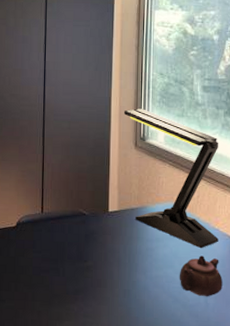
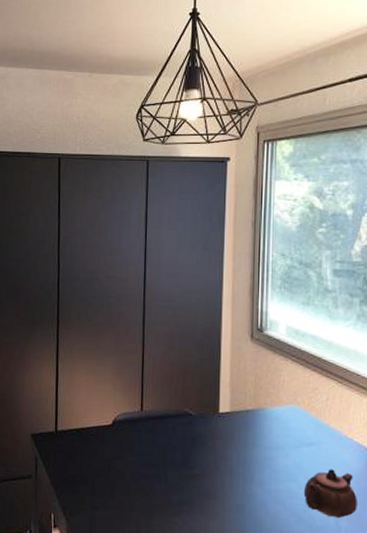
desk lamp: present [123,108,218,249] -> none [237,294,352,461]

